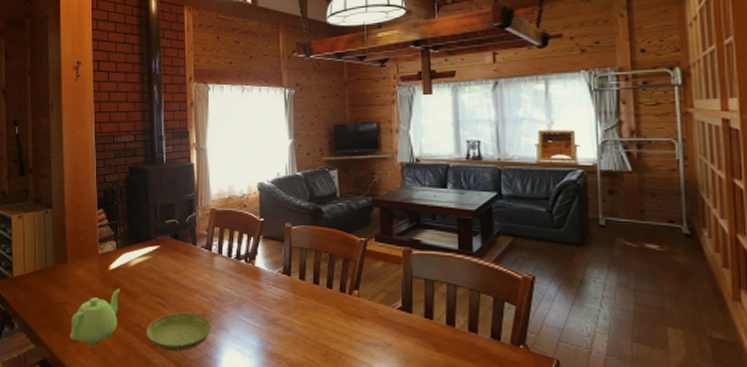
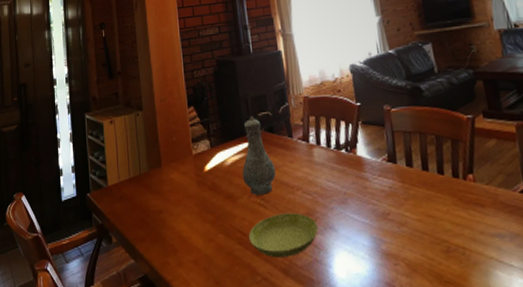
teapot: present [69,289,121,347] -> none [168,191,218,258]
vase: none [145,222,177,295] -> present [242,116,276,195]

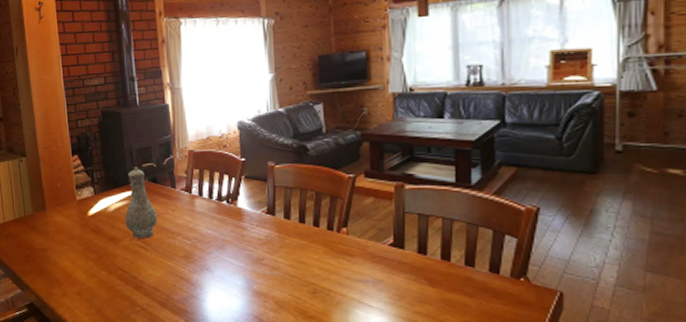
saucer: present [248,213,318,258] -> none [129,255,195,293]

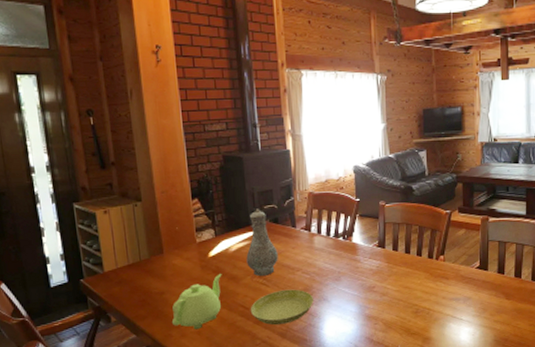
teapot: none [53,234,101,290] -> present [171,274,222,330]
saucer: none [129,255,195,293] -> present [250,289,313,325]

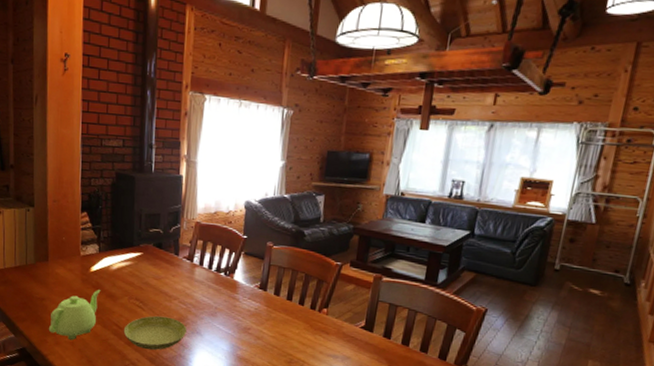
vase: present [246,208,278,276] -> none [126,230,158,299]

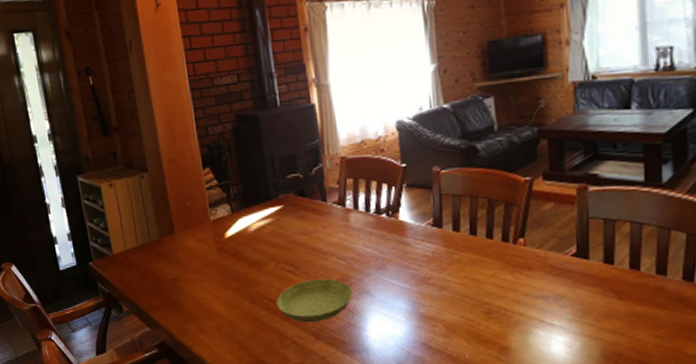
teapot: present [48,290,101,340] -> none [187,258,242,325]

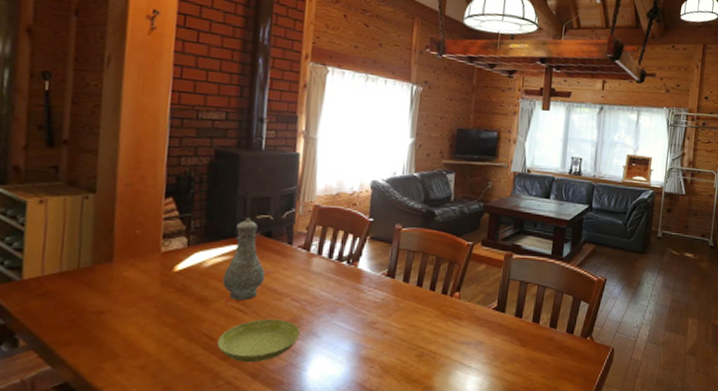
vase: none [268,178,307,262] -> present [222,217,265,300]

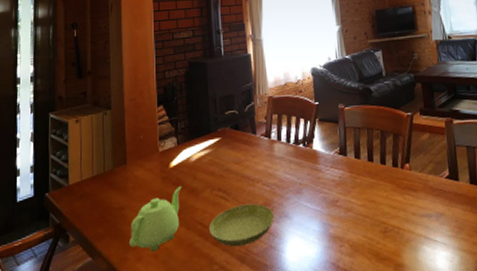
teapot: none [106,294,188,363] -> present [128,186,182,252]
vase: present [222,217,265,300] -> none [206,114,238,189]

